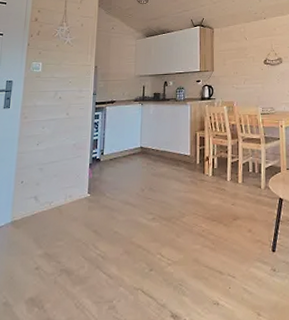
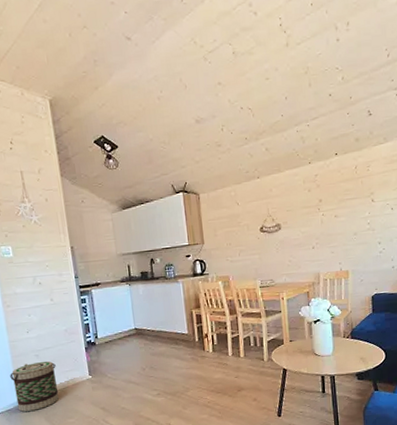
basket: none [8,175,57,230] -> present [10,361,59,412]

